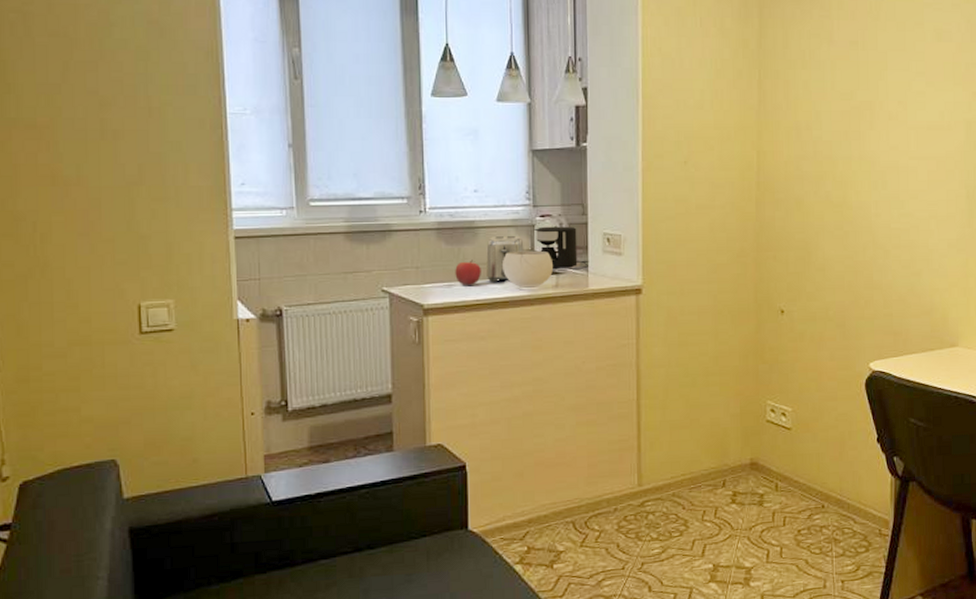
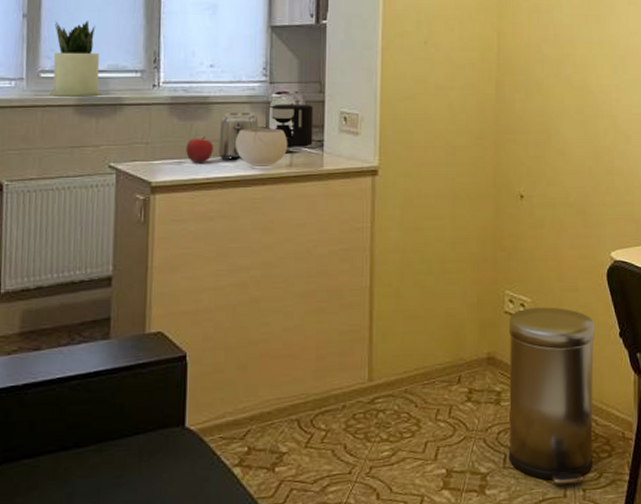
planter: none [319,149,372,226] -> present [48,20,103,98]
pedal bin: none [770,415,854,576] -> present [508,307,595,484]

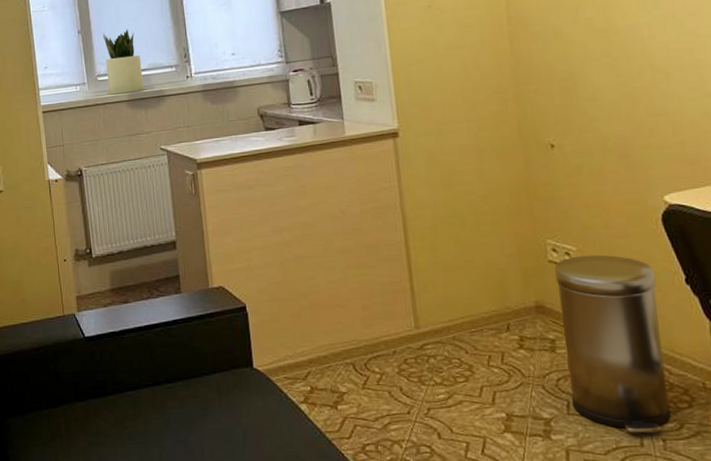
fruit: present [186,136,213,163] -> none [221,116,245,140]
toaster: present [219,113,259,161] -> none [247,91,281,136]
bowl: present [236,128,288,166] -> none [263,103,310,139]
coffee maker: present [269,104,325,150] -> none [288,78,344,121]

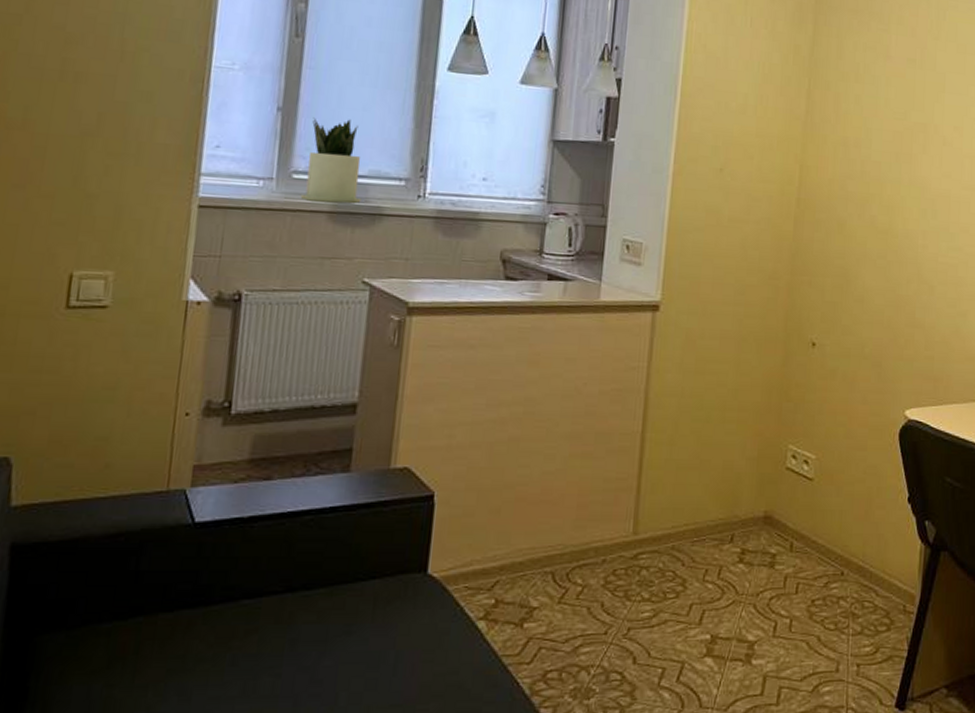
pedal bin: present [554,254,671,433] -> none [779,465,883,657]

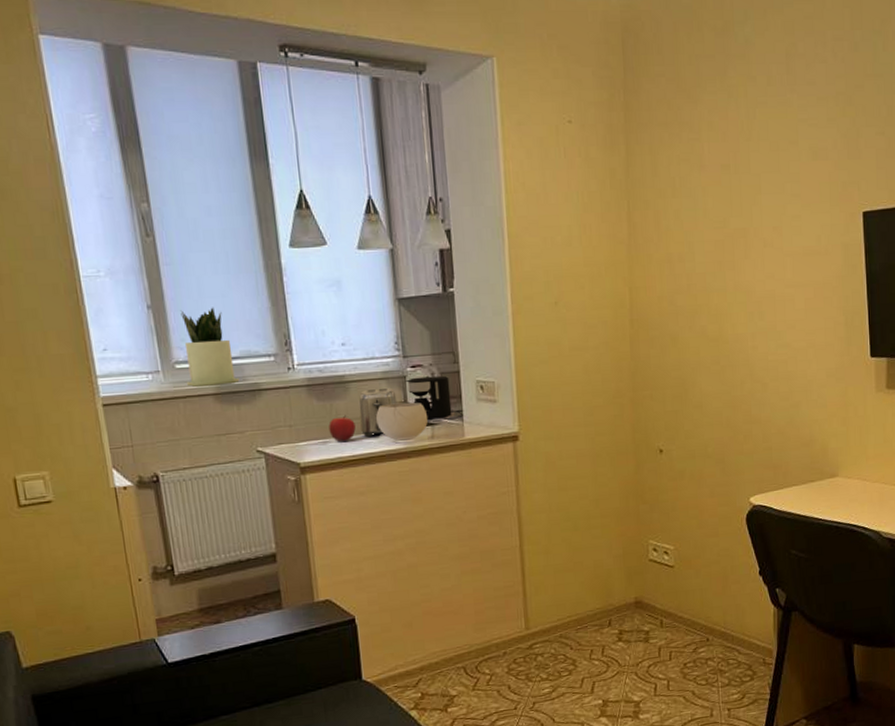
fruit: none [449,256,480,285] -> present [329,415,356,442]
toaster: none [485,232,532,285] -> present [359,388,397,438]
bowl: none [505,250,563,294] -> present [376,402,428,441]
coffee maker: none [544,225,604,278] -> present [405,375,464,422]

